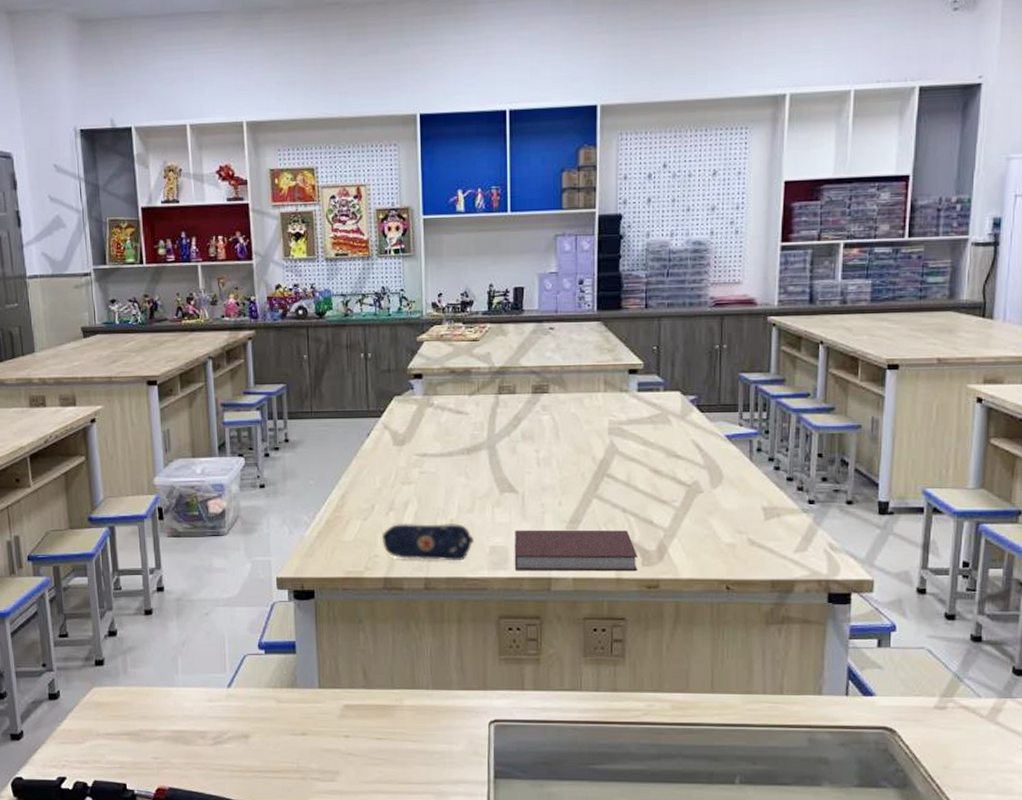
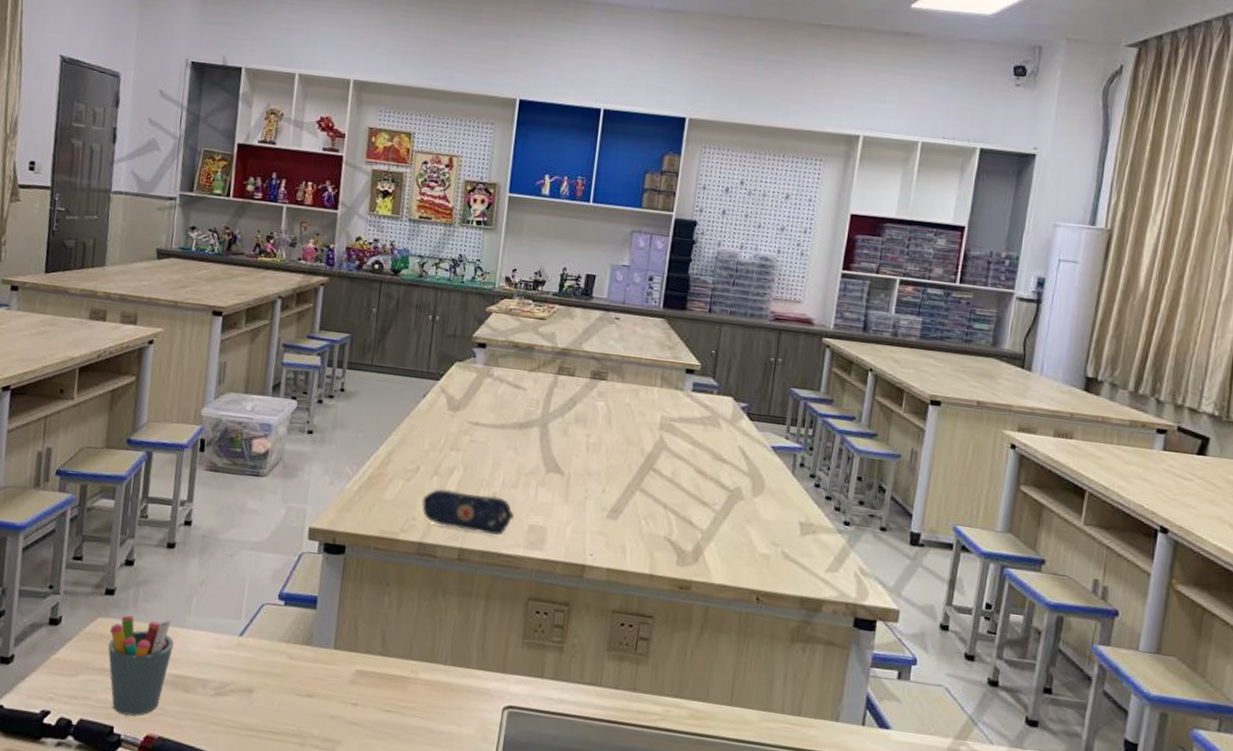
pen holder: none [106,680,168,772] -> present [107,615,174,716]
notebook: present [515,529,637,572] -> none [551,511,673,570]

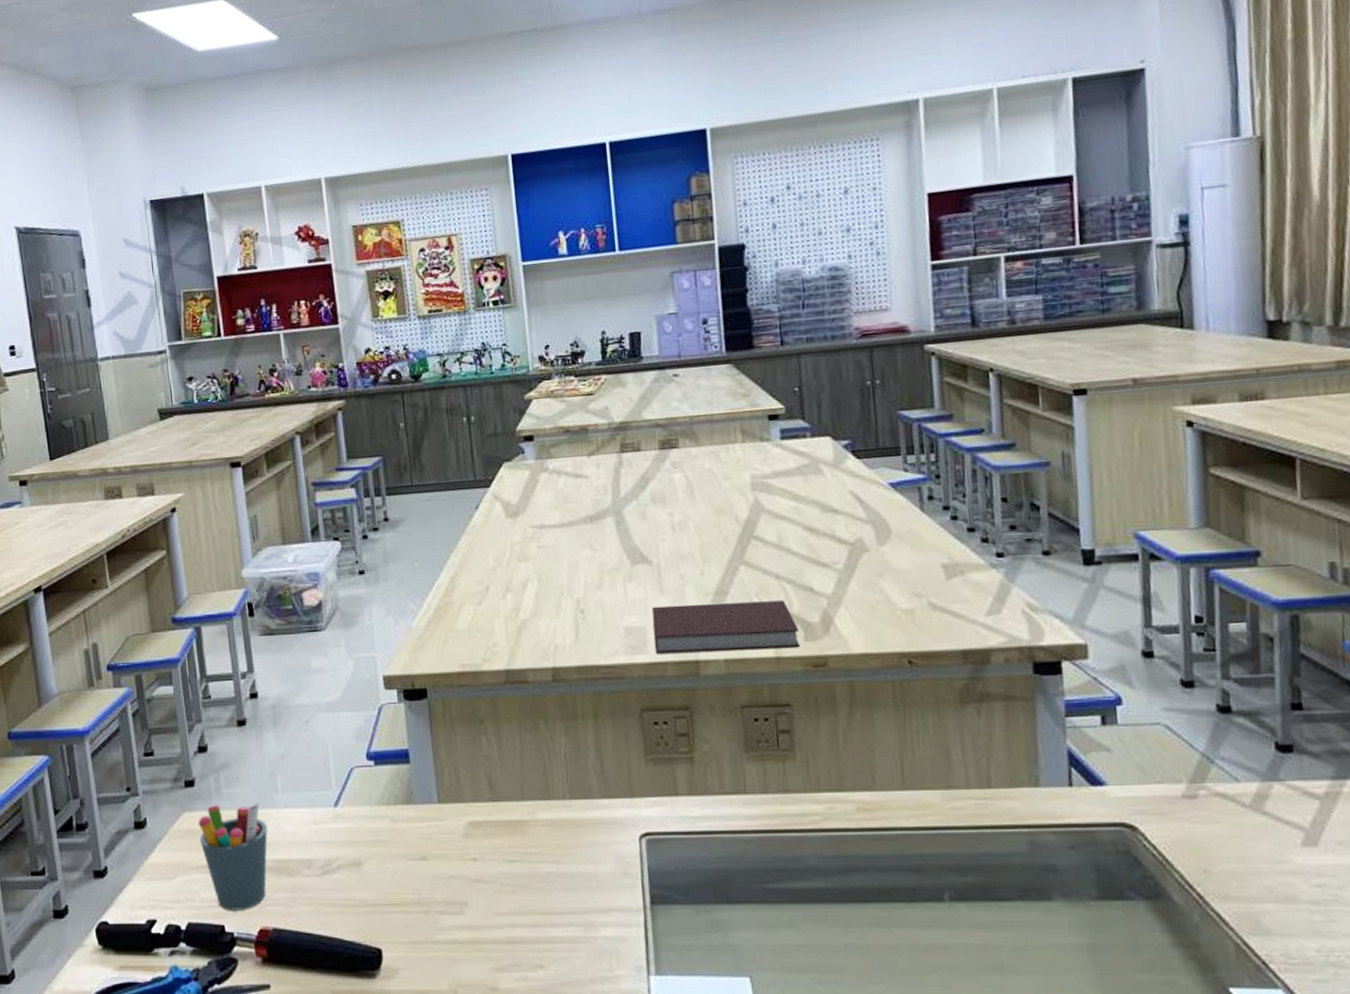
pencil case: present [421,488,514,536] -> none [499,603,606,648]
notebook: none [551,511,673,570] -> present [652,600,800,654]

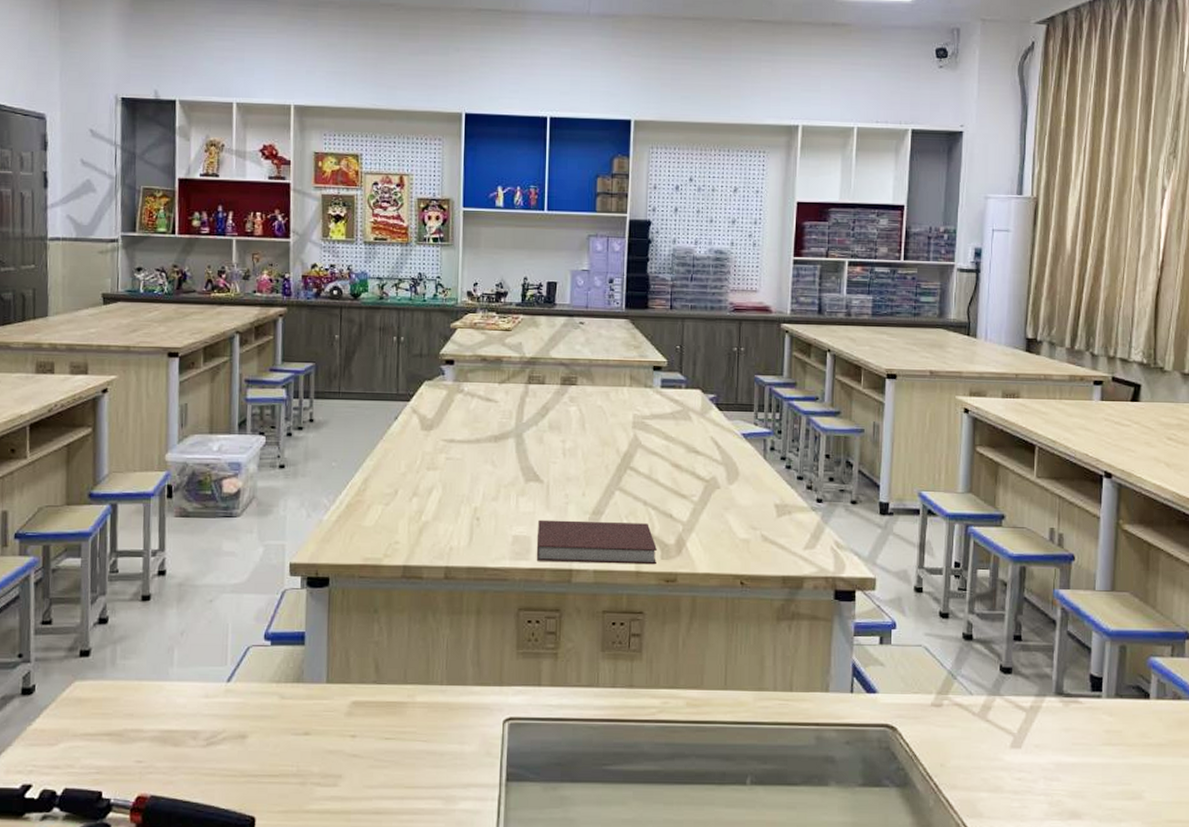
pen holder: present [198,801,268,910] -> none [87,673,158,778]

